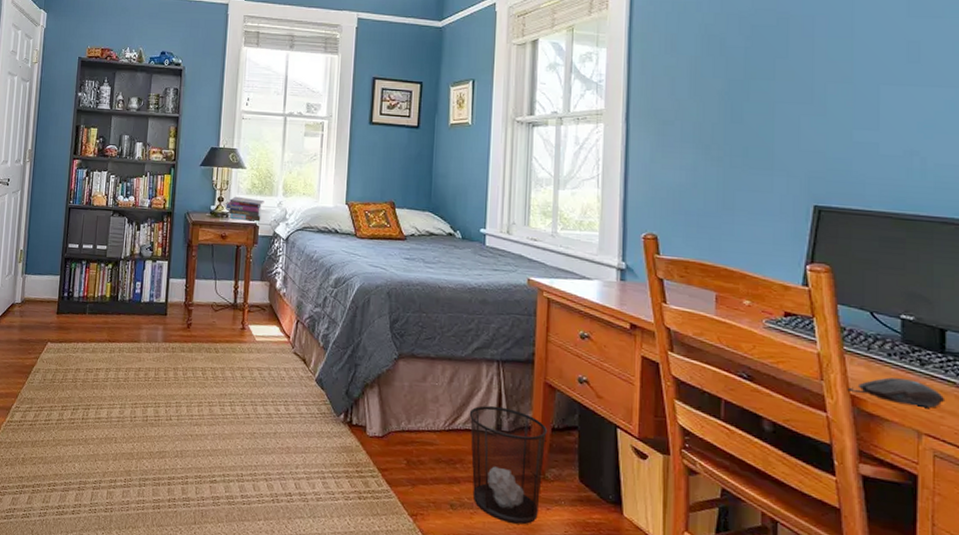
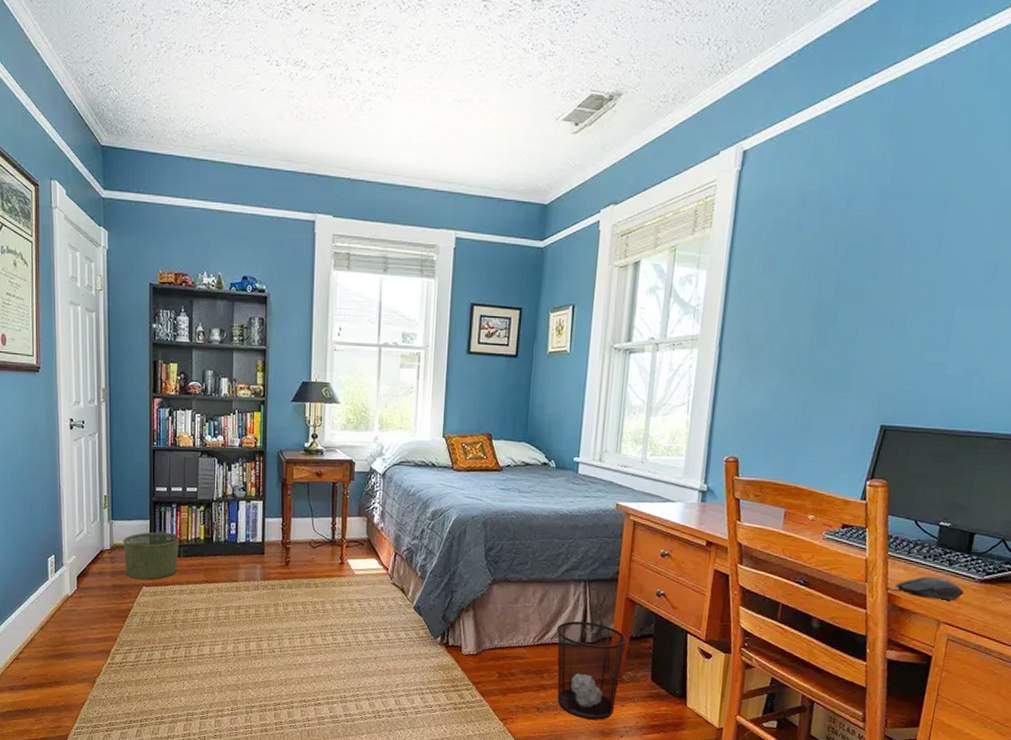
basket: none [33,286,87,336] -> present [123,530,180,580]
books: present [227,196,265,222] -> none [321,432,360,458]

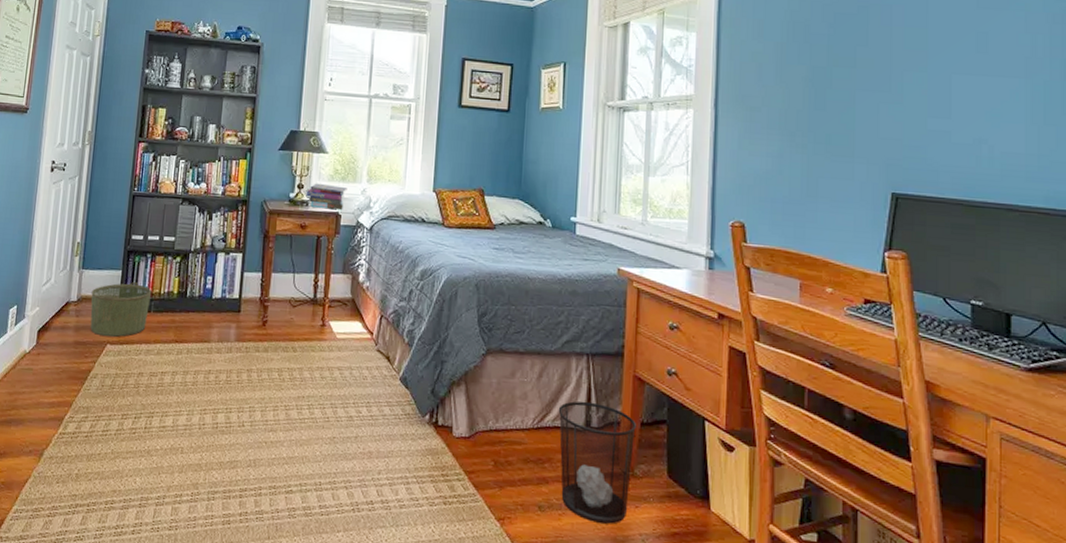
books: none [321,432,360,458] -> present [307,183,348,211]
computer mouse: present [885,577,965,601] -> none [922,362,1011,392]

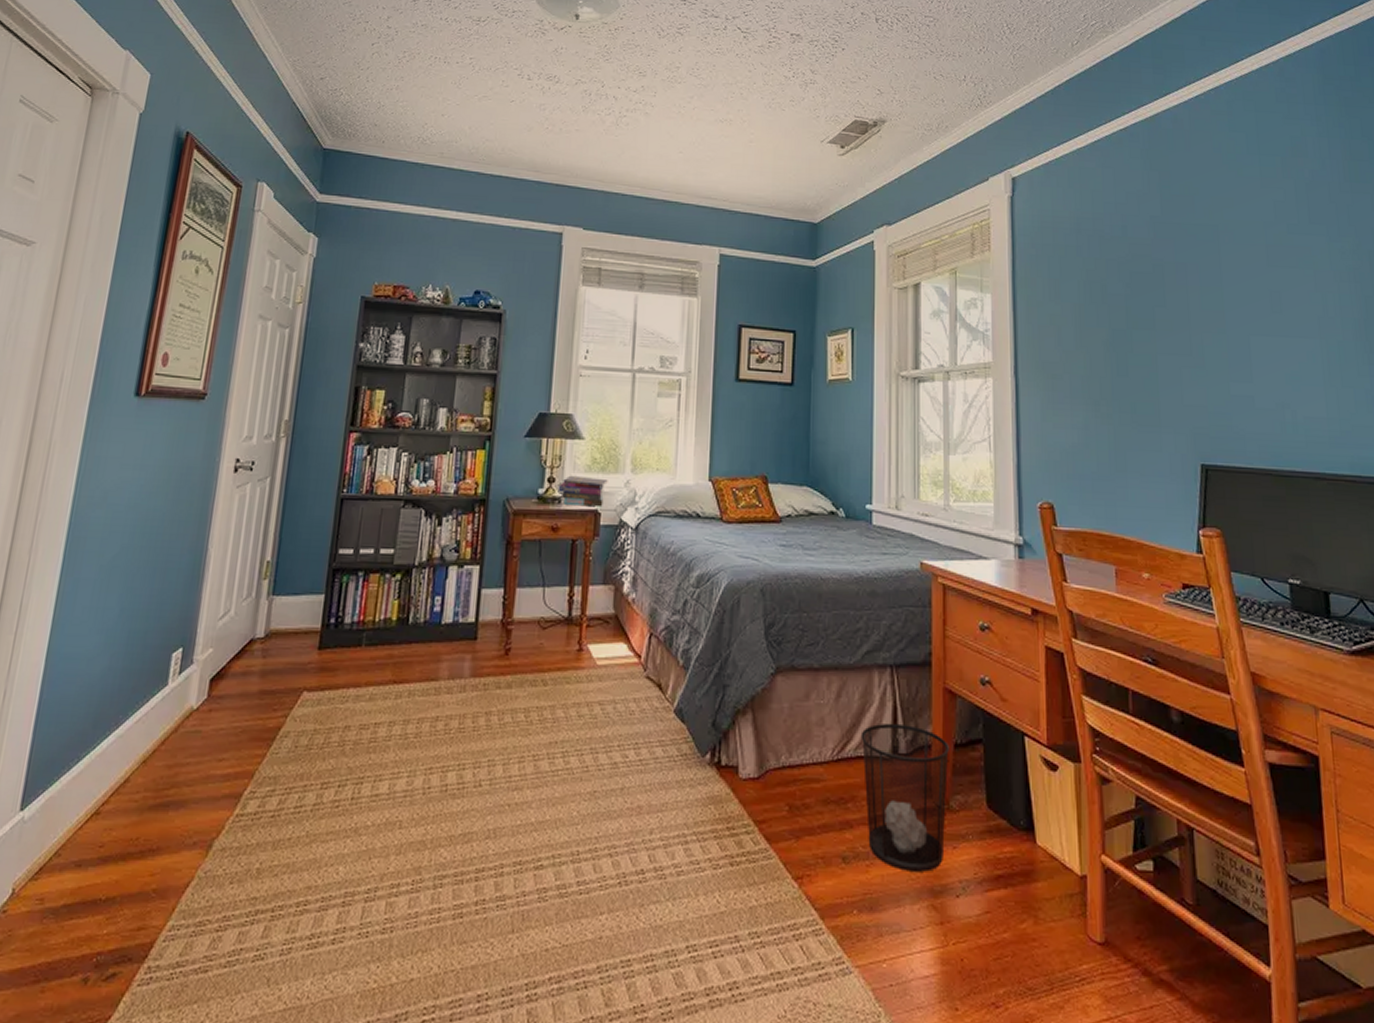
basket: present [90,282,152,337] -> none [281,609,364,682]

